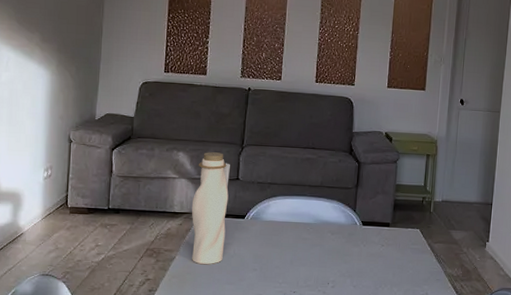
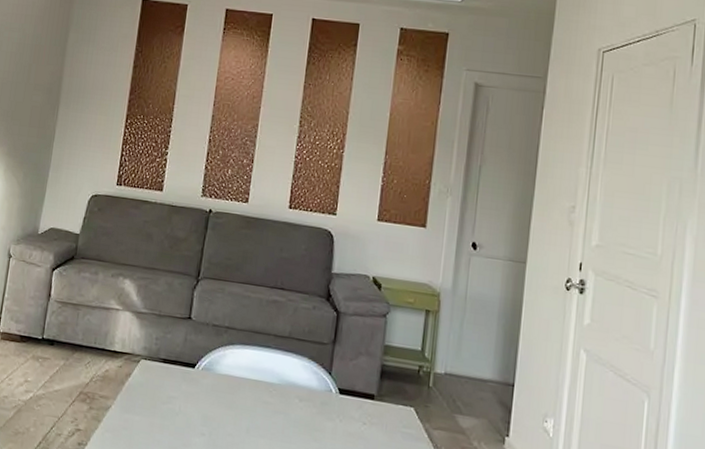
water bottle: present [191,152,230,264] -> none [130,282,182,421]

